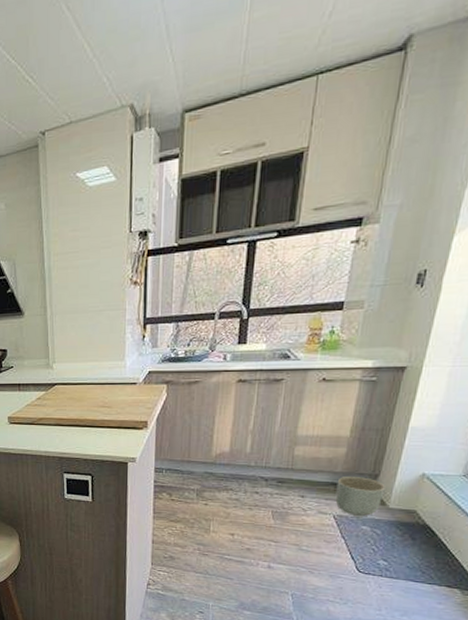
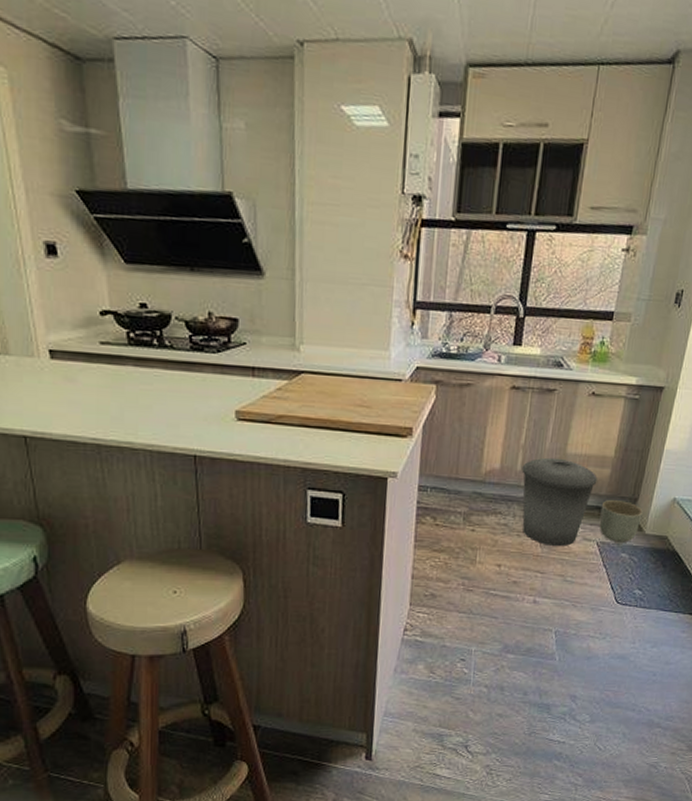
trash can: none [251,440,332,519] -> present [521,457,598,546]

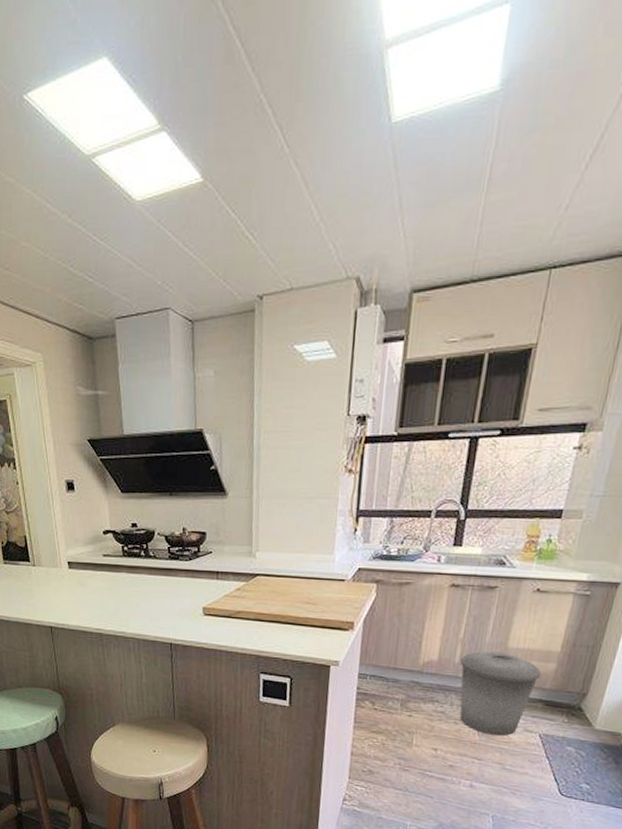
planter: present [599,499,643,544] -> none [542,693,593,737]

